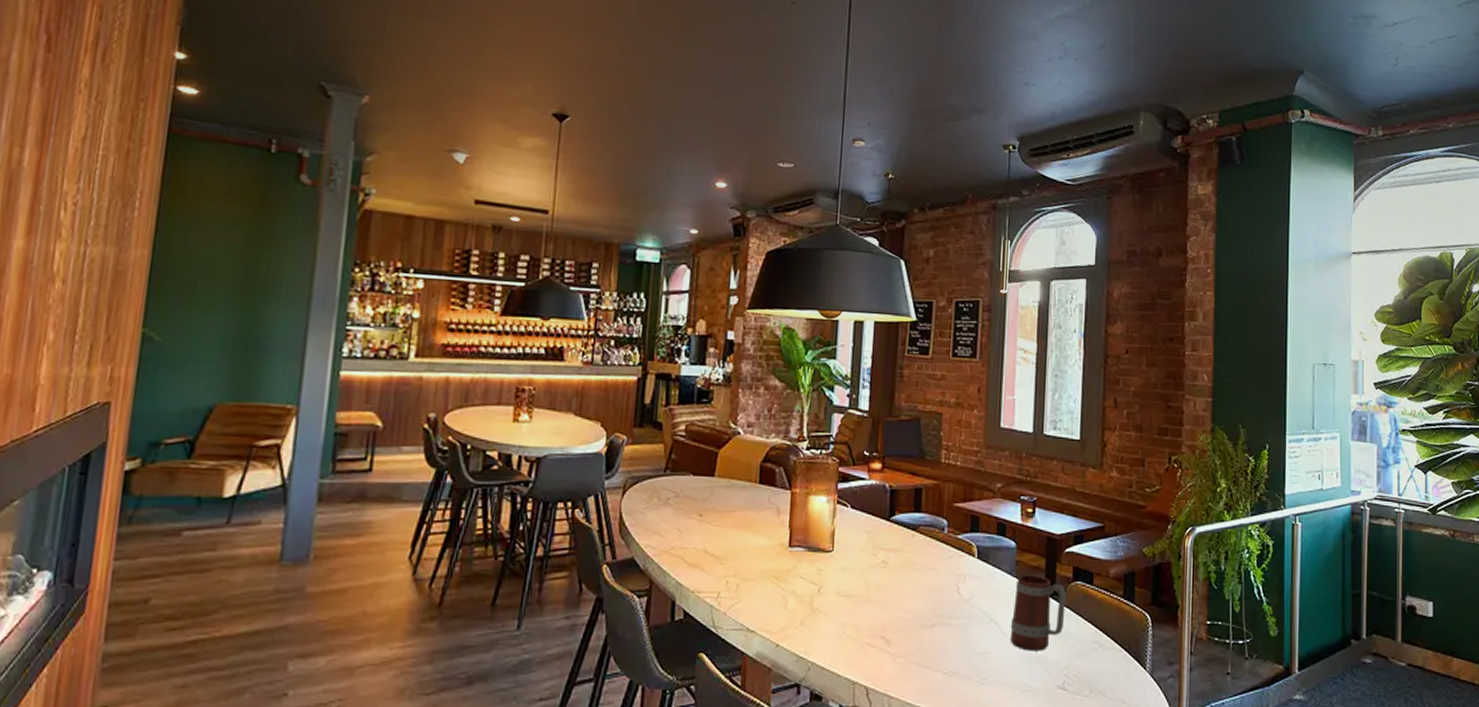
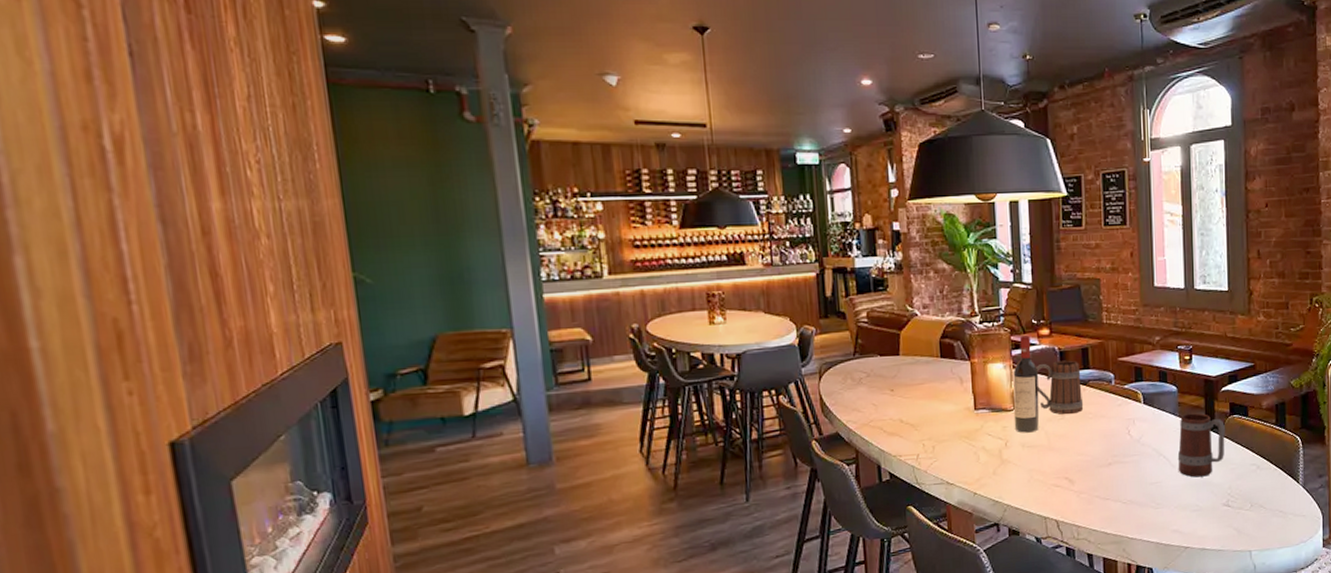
wine bottle: none [830,468,865,579] -> present [1013,335,1040,433]
beer mug: none [861,500,911,563] -> present [1036,360,1084,415]

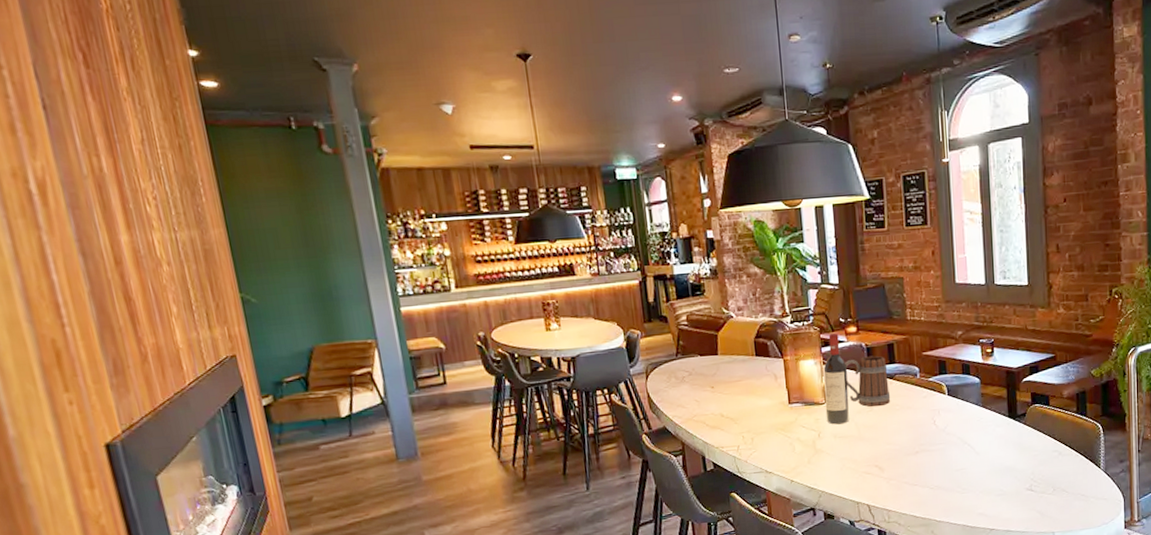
beer mug: present [1177,413,1226,478] -> none [981,403,1028,464]

